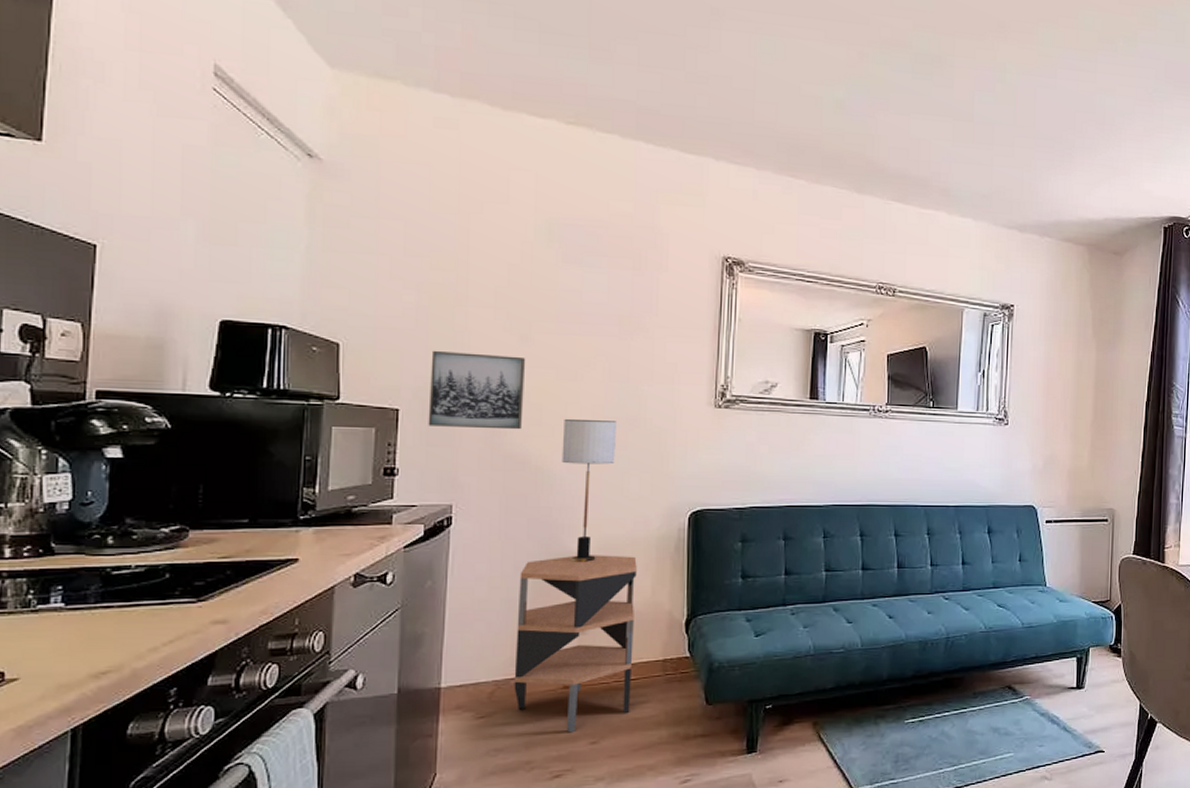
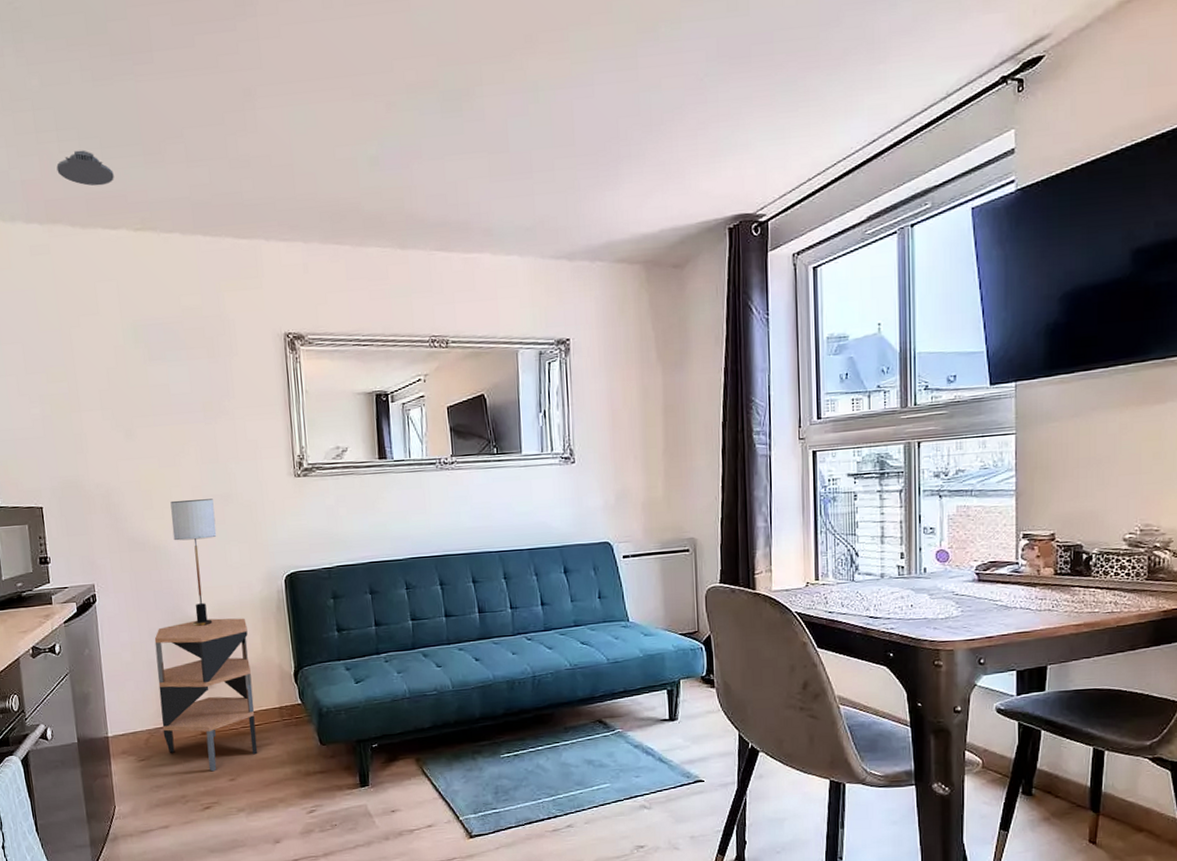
wall art: present [428,350,526,430] -> none [60,450,138,519]
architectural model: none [482,28,551,71] -> present [56,150,114,186]

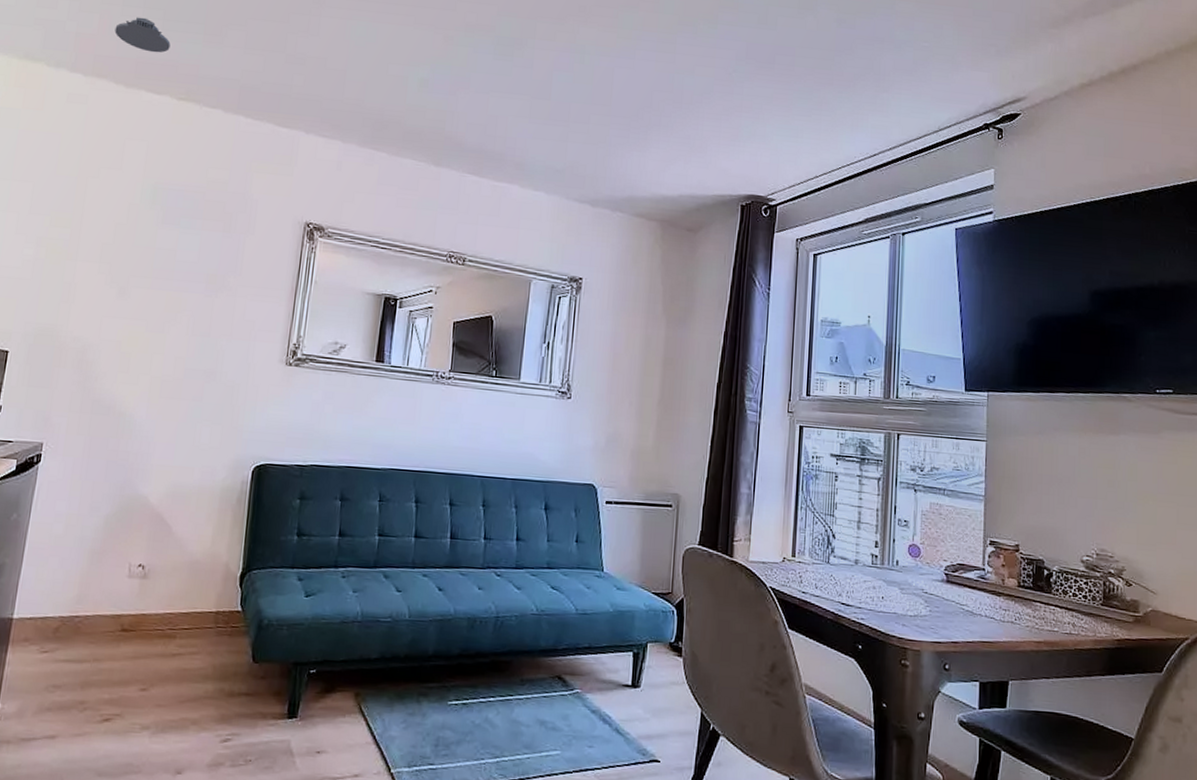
side table: present [154,618,258,772] -> none [77,499,201,677]
table lamp: present [170,499,217,626] -> none [140,368,195,508]

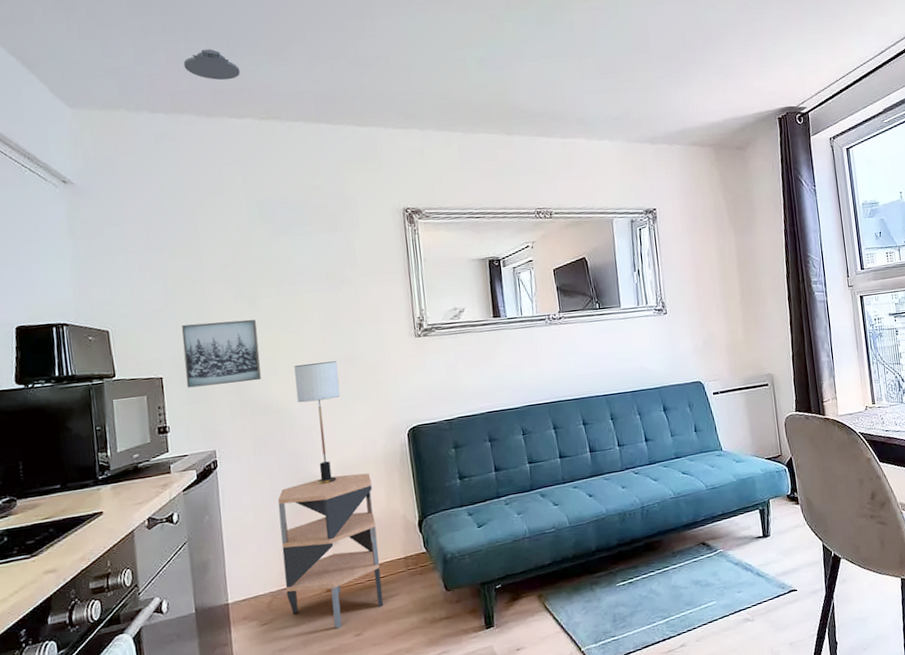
wall art: none [31,299,122,376] -> present [181,319,261,388]
side table: none [77,499,201,677] -> present [277,473,384,629]
table lamp: none [140,368,195,508] -> present [294,361,341,485]

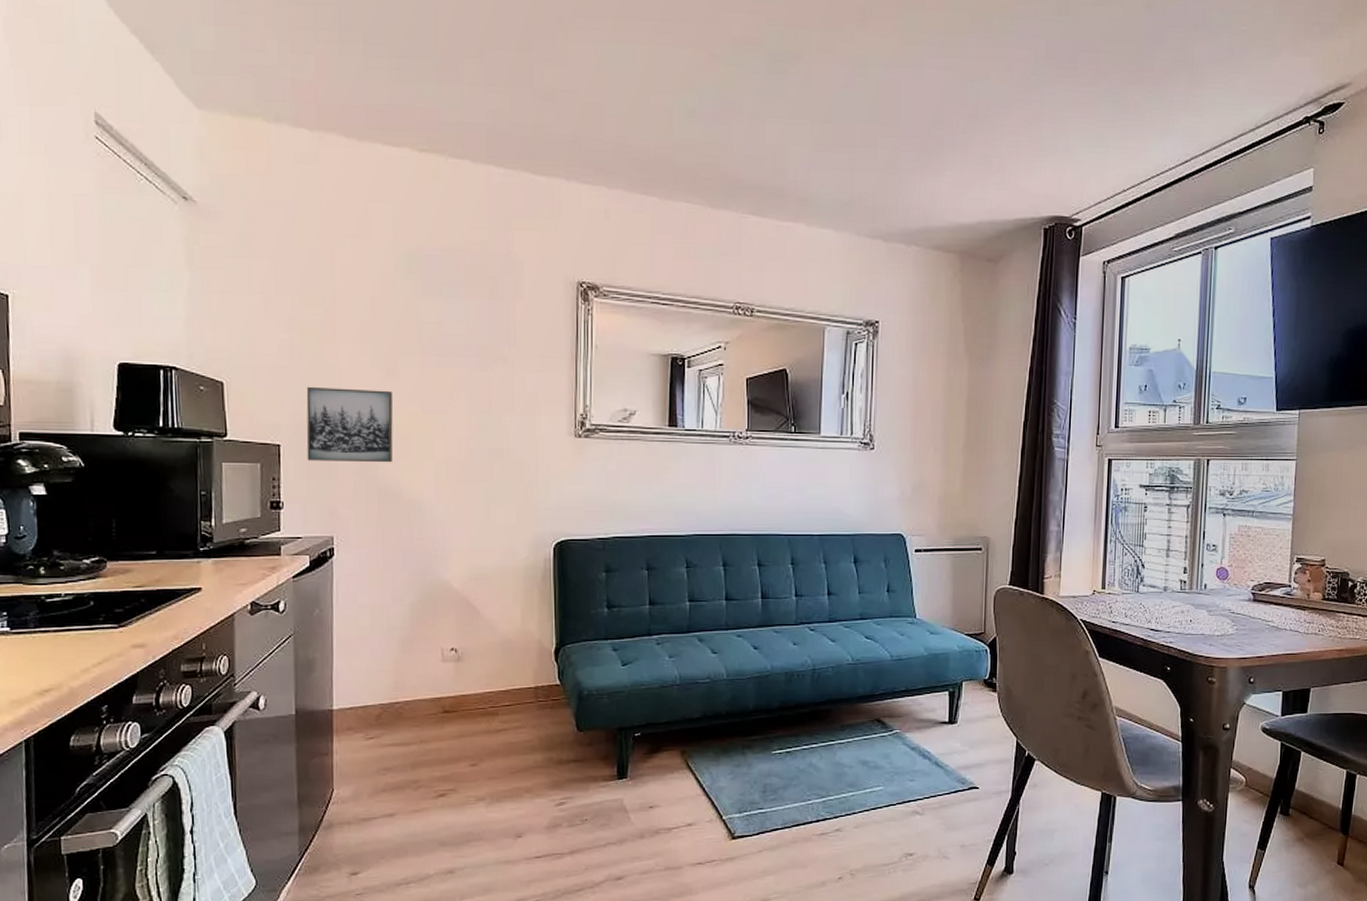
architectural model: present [183,49,240,81] -> none [335,55,401,98]
side table: present [277,473,384,629] -> none [398,585,507,755]
table lamp: present [294,361,341,485] -> none [431,451,482,591]

